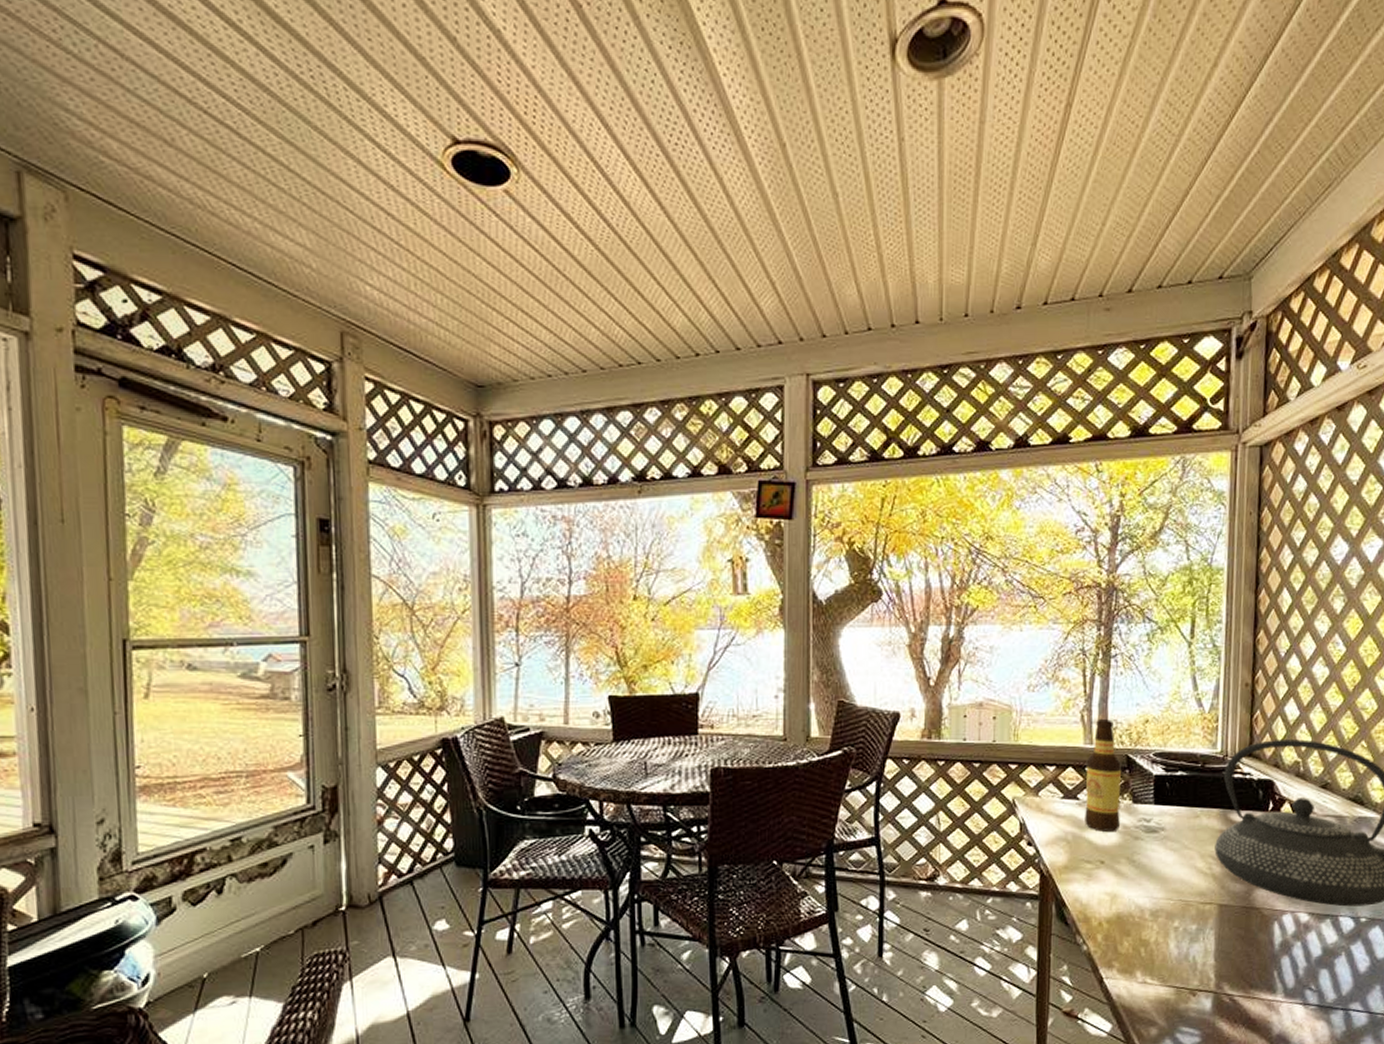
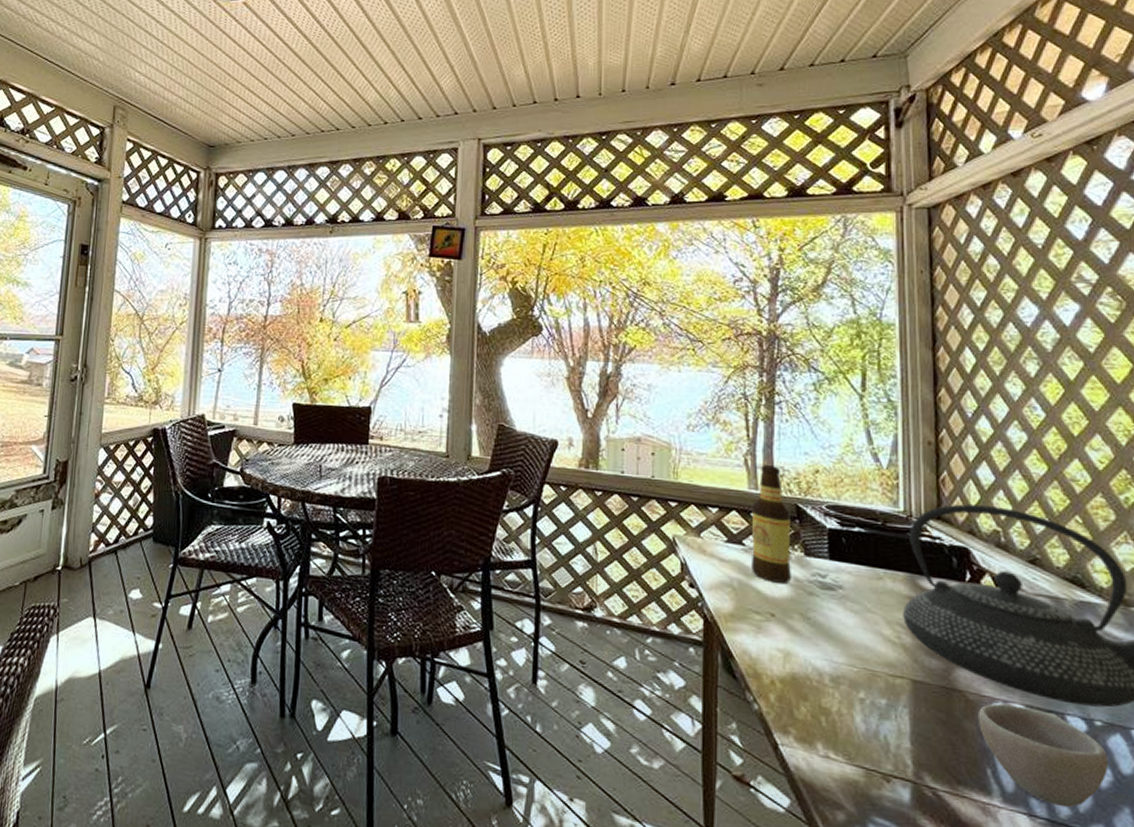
cup: none [1269,914,1368,993] -> present [977,703,1109,808]

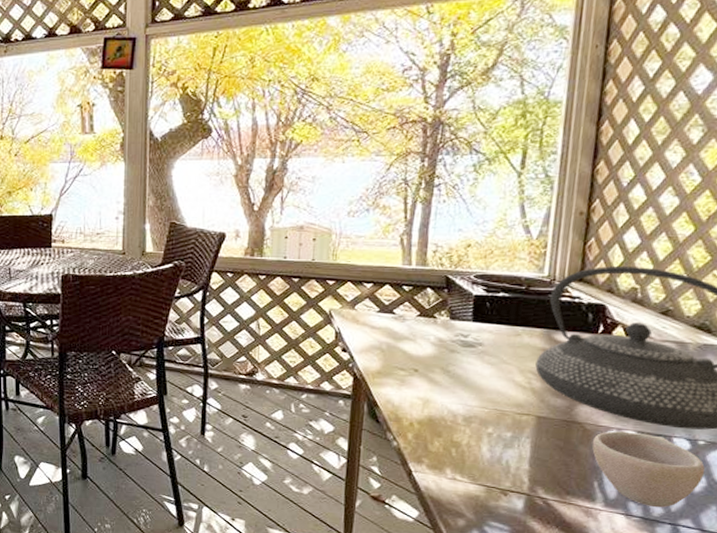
bottle: present [751,465,792,584] -> none [400,243,440,344]

